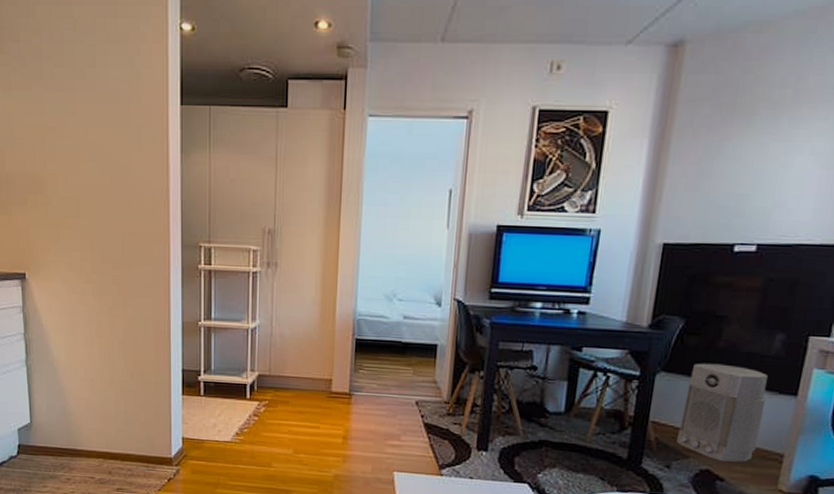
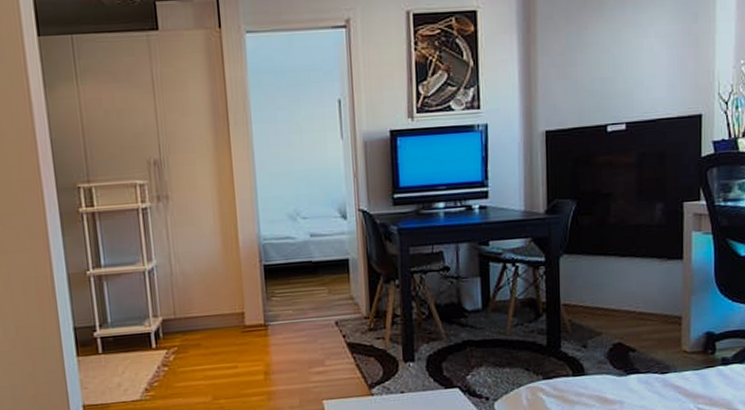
air purifier: present [676,363,768,463] -> none [587,239,658,333]

